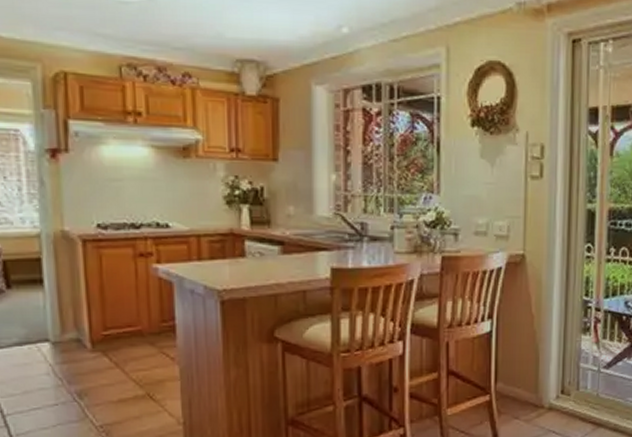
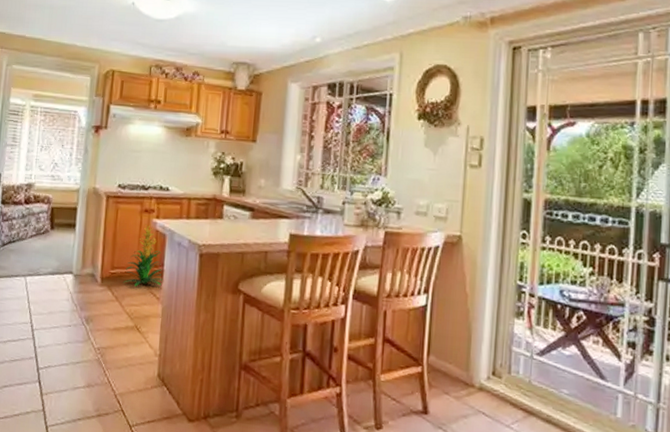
indoor plant: none [122,271,177,348] -> present [123,224,163,287]

